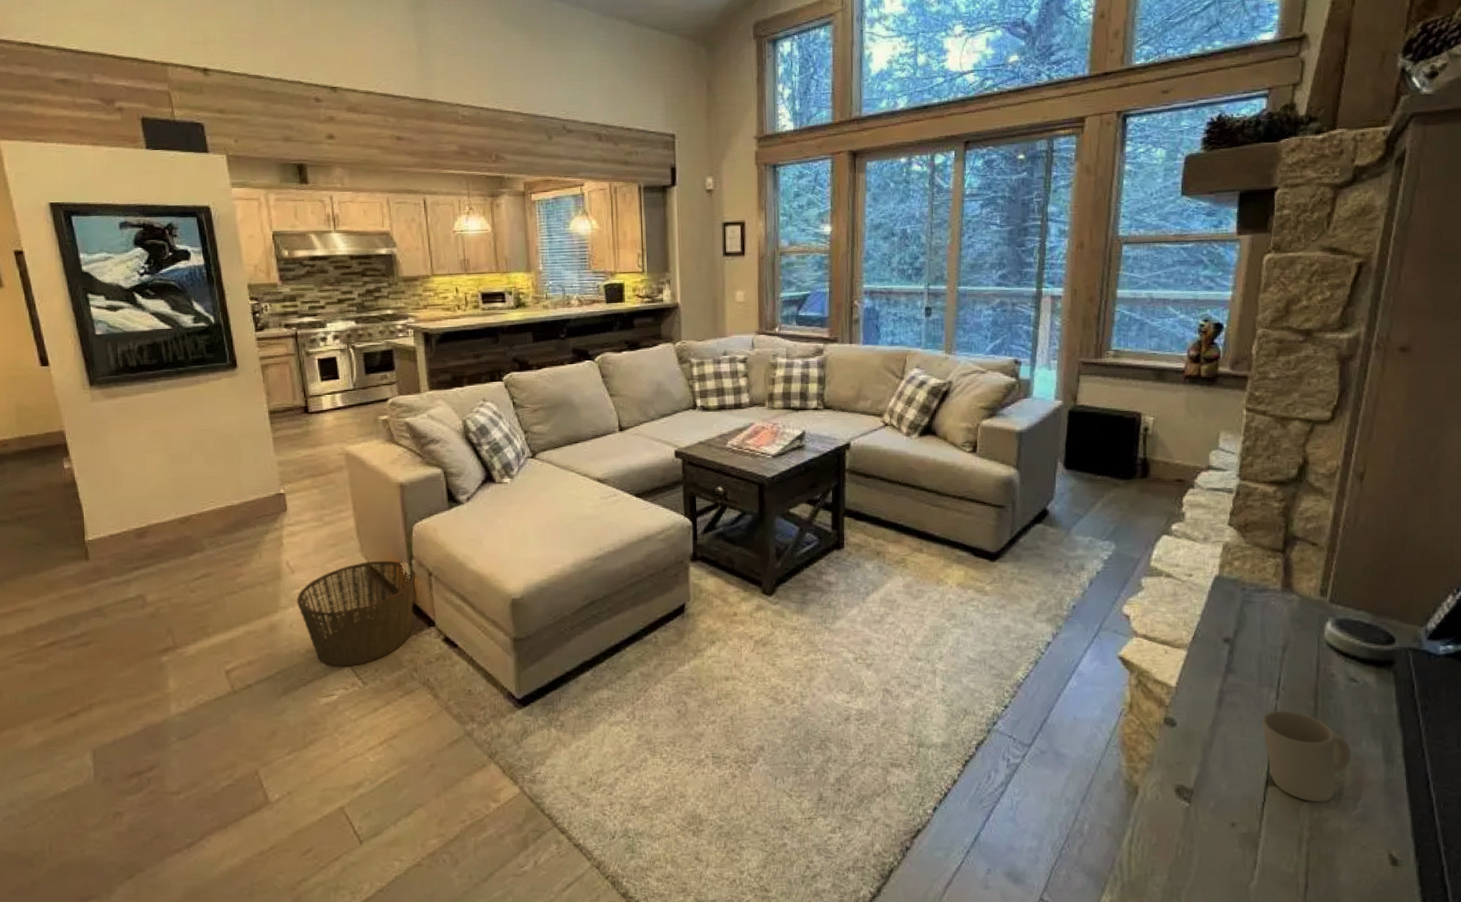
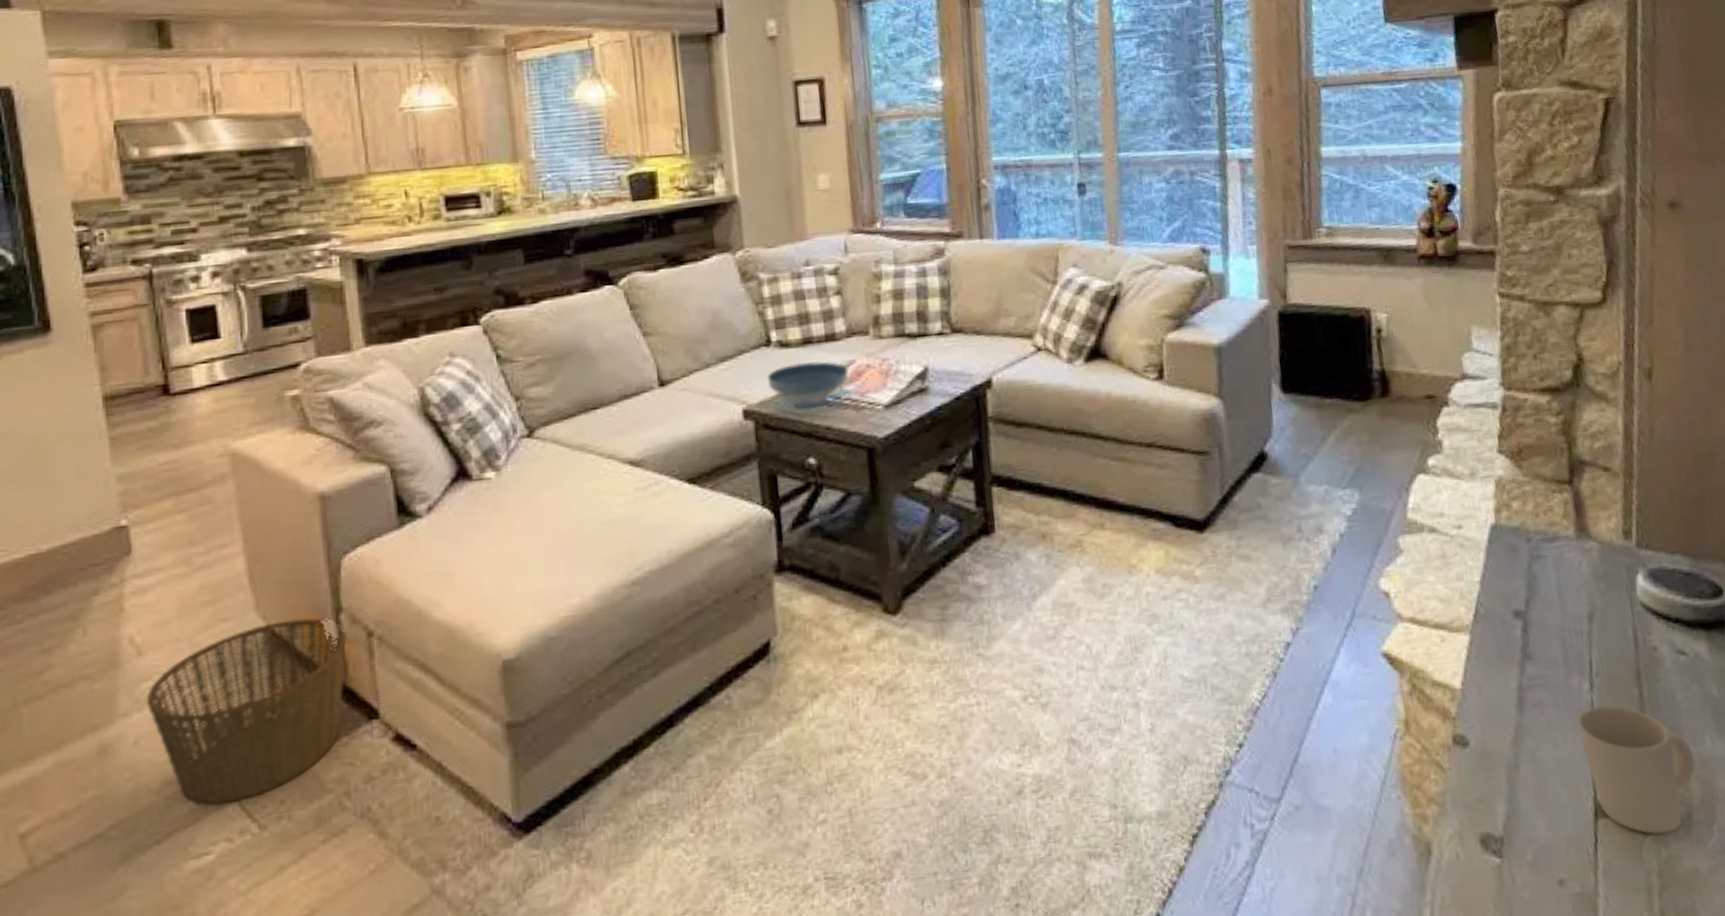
decorative bowl: none [692,421,749,454] -> present [767,361,849,410]

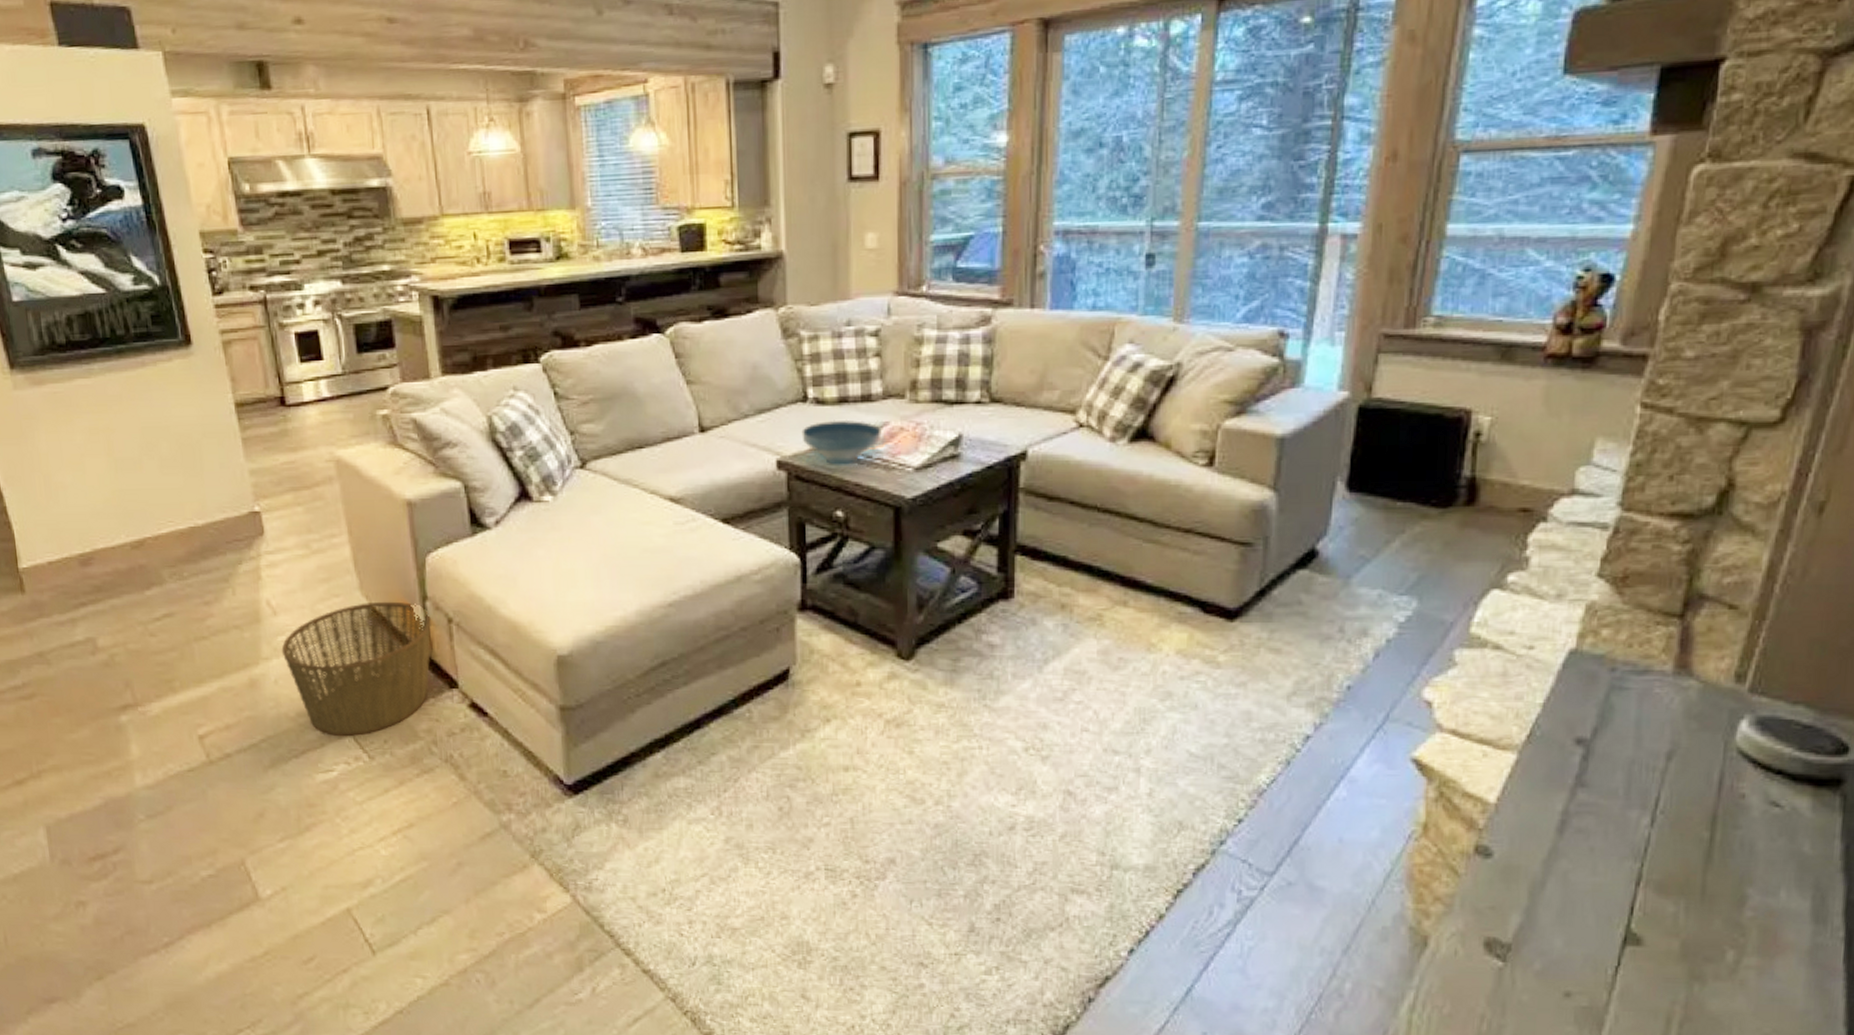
mug: present [1576,705,1695,835] -> none [1624,842,1760,971]

